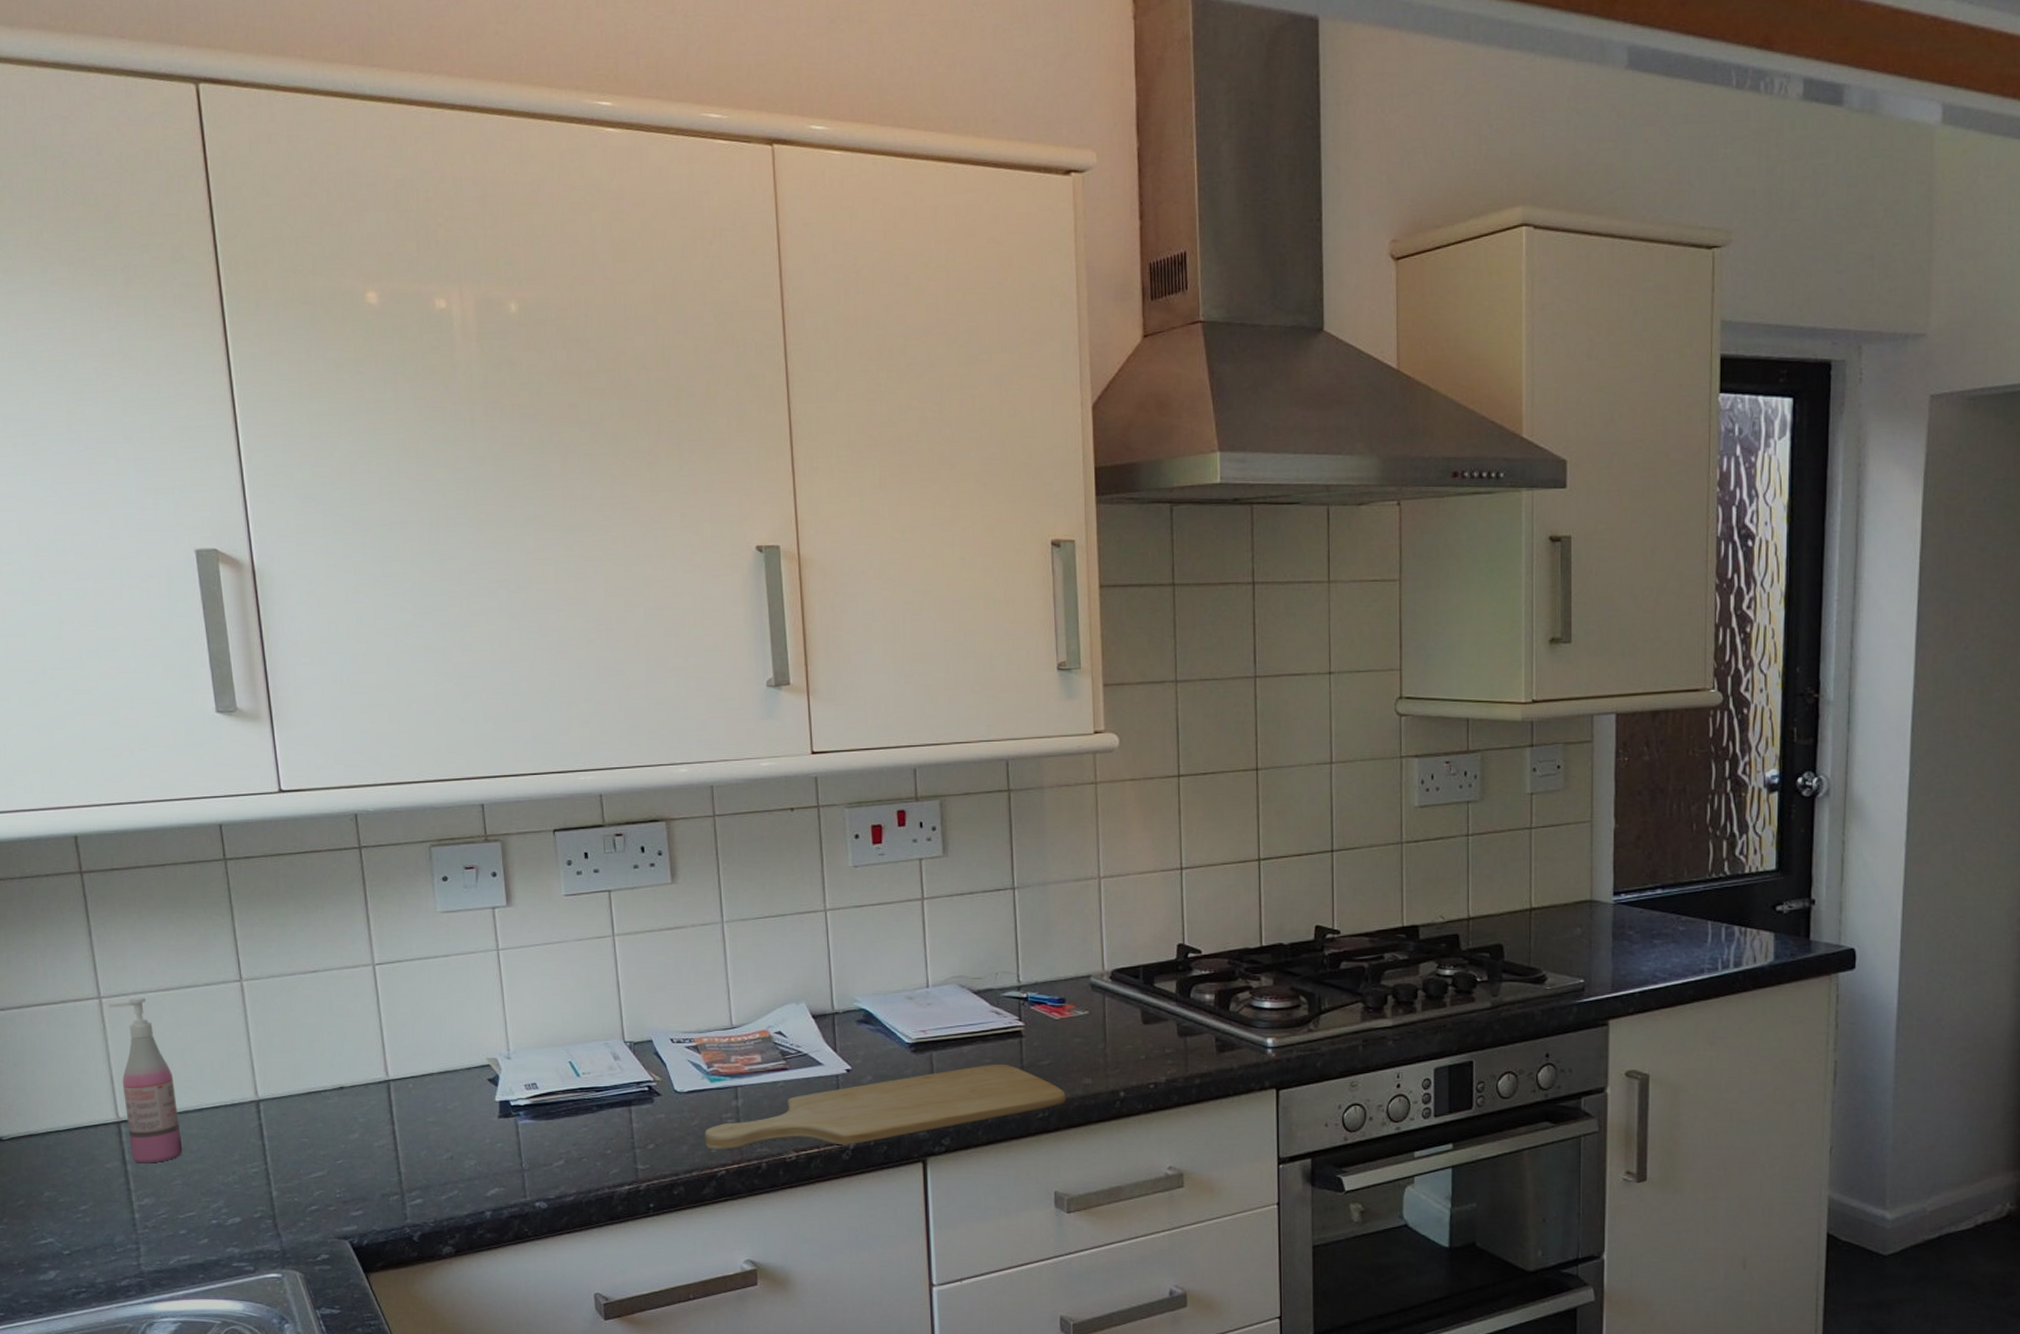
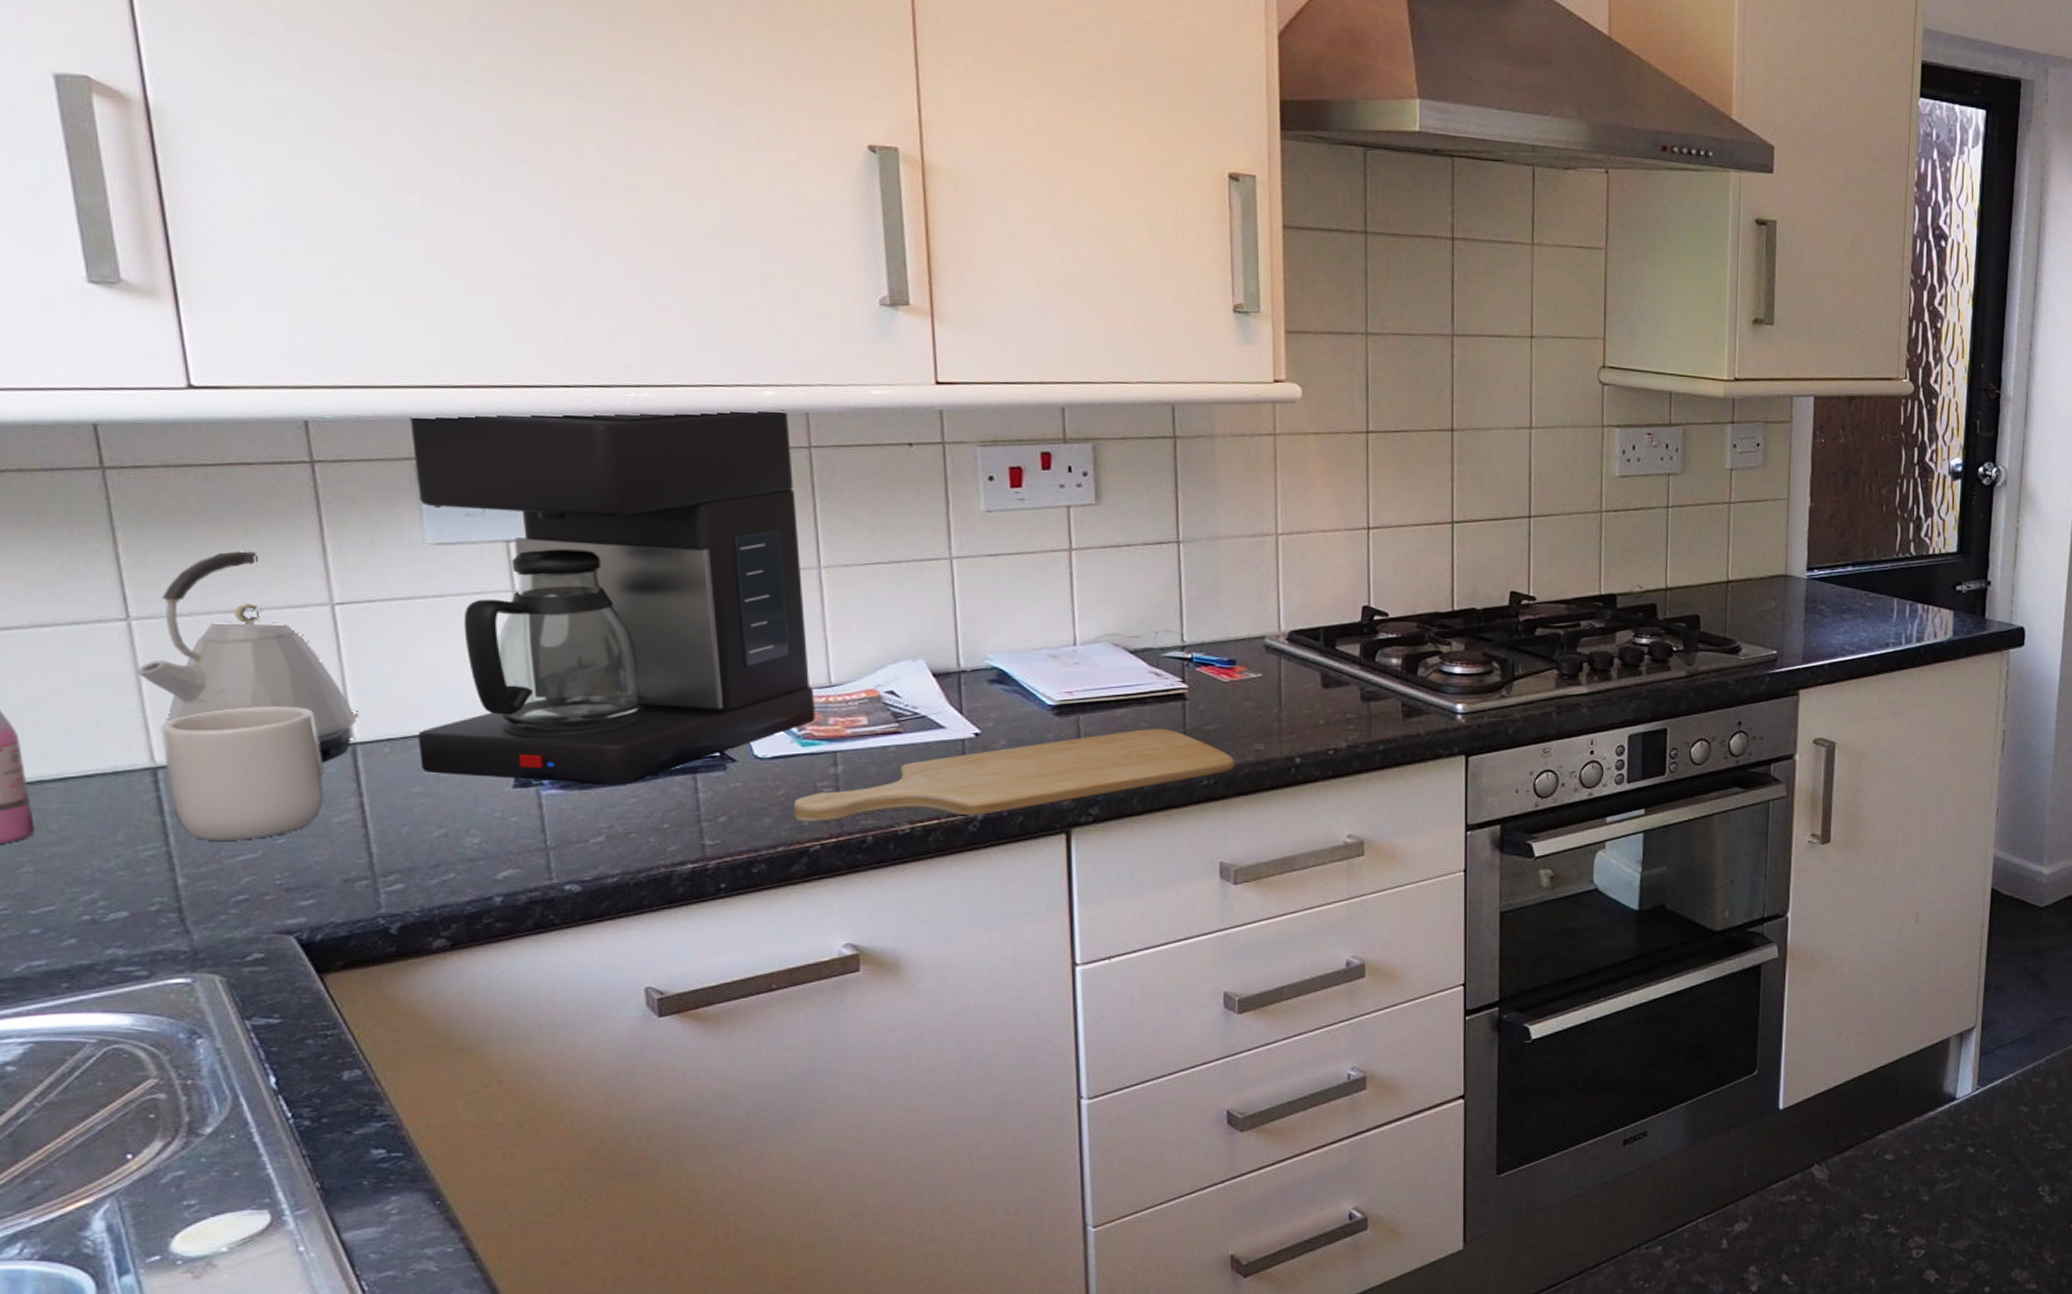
kettle: none [246,923,392,1097] -> present [135,551,359,763]
mug: none [262,1049,368,1162] -> present [160,705,324,842]
coffee maker: none [425,784,721,1116] -> present [410,410,815,785]

